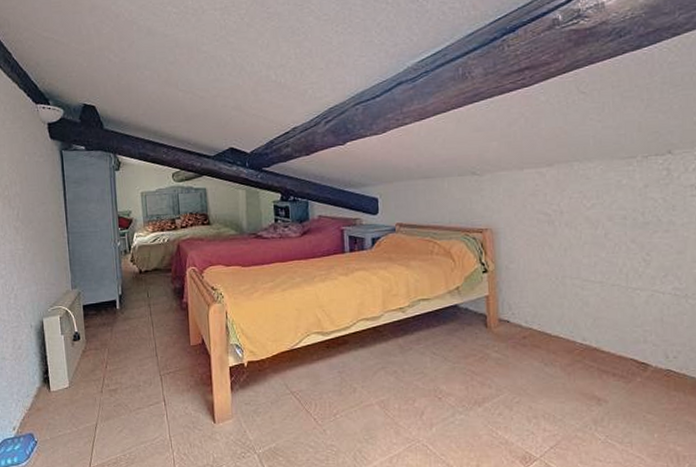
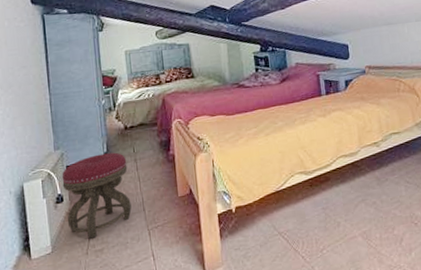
stool: none [78,295,145,379] -> present [62,152,132,240]

